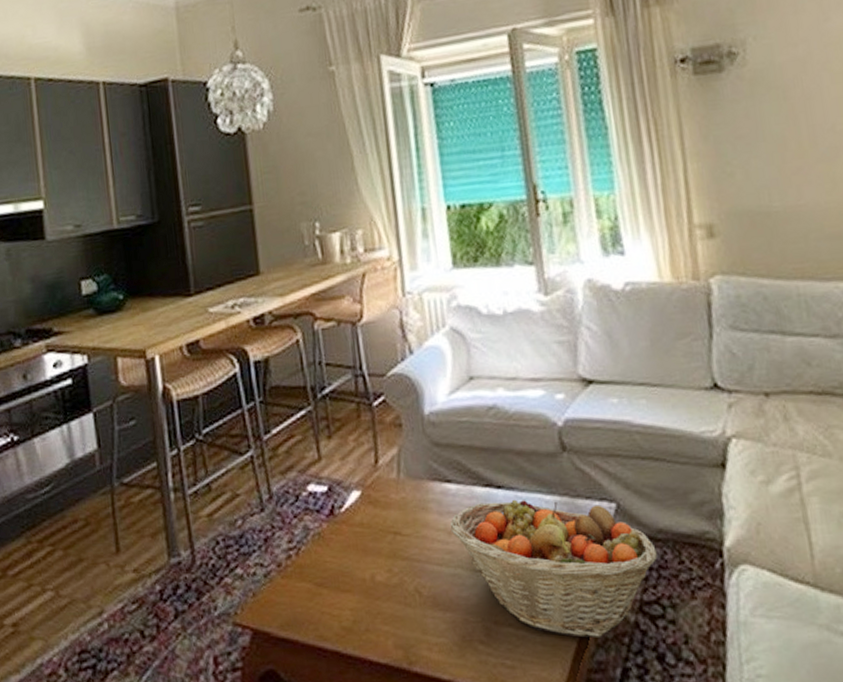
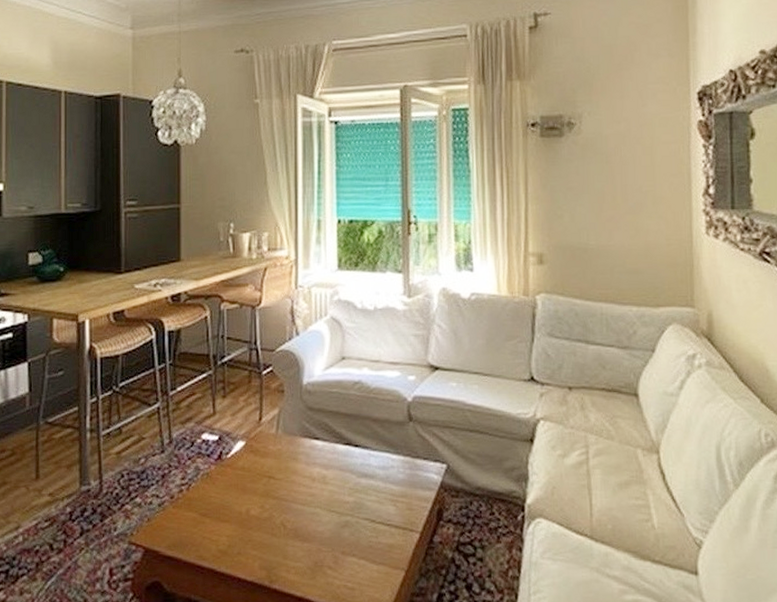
fruit basket: present [450,499,657,638] -> none [314,456,474,568]

